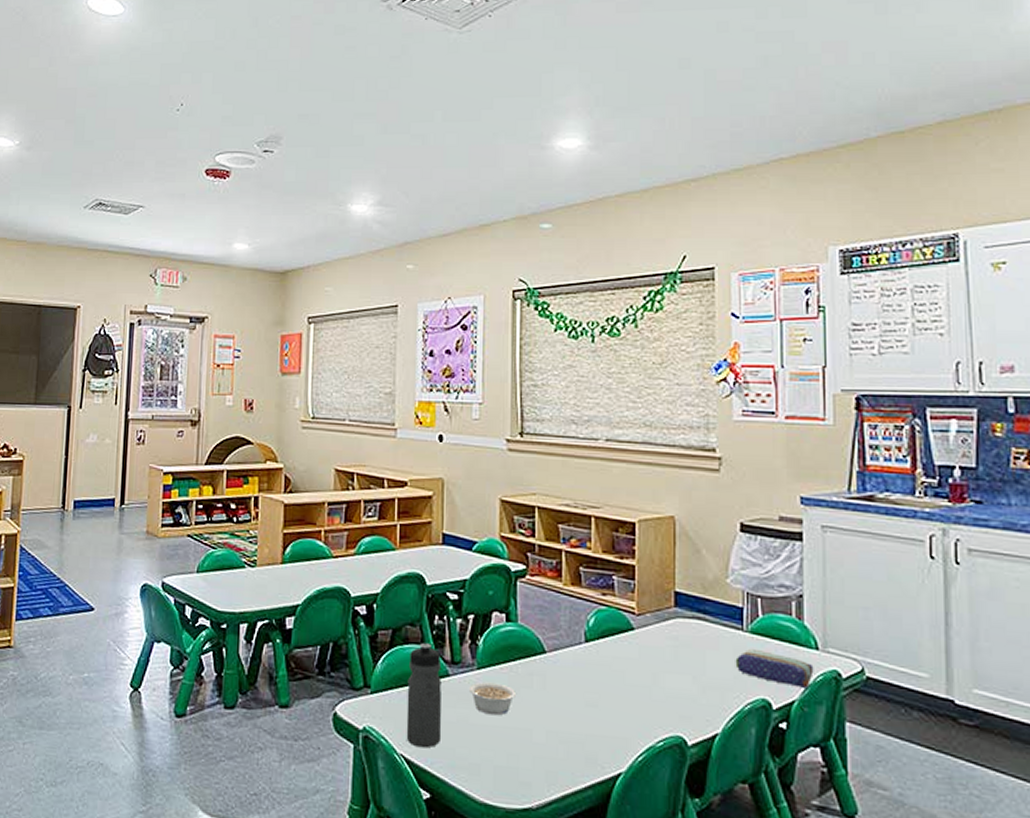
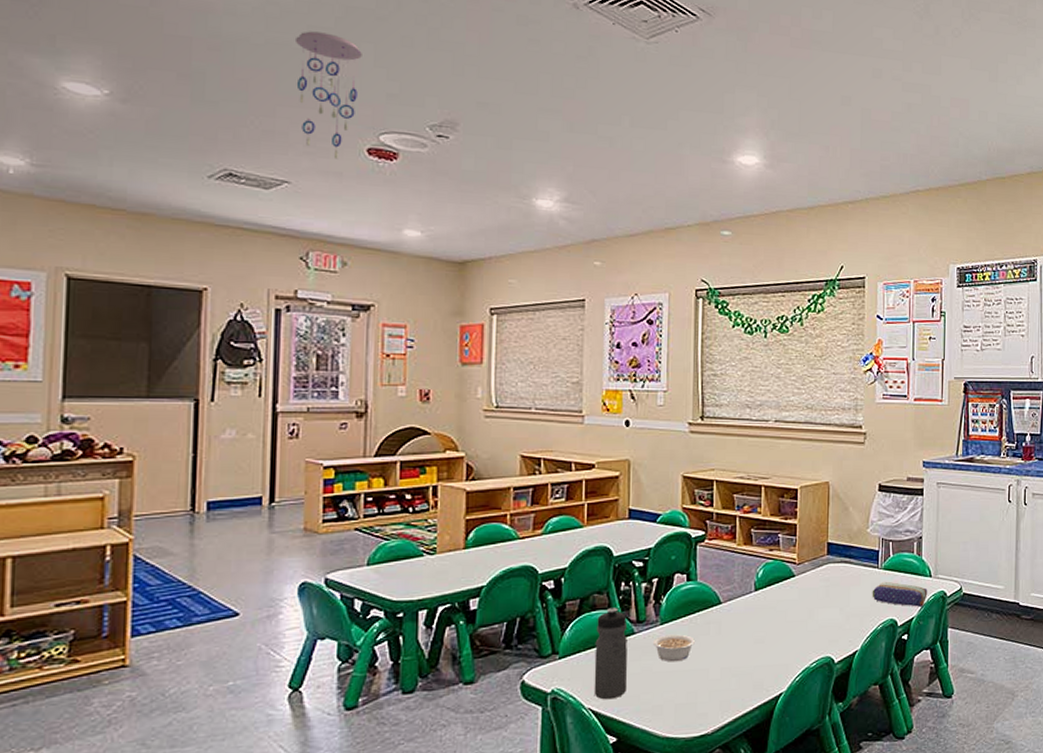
ceiling mobile: none [151,68,203,182] -> present [294,31,362,160]

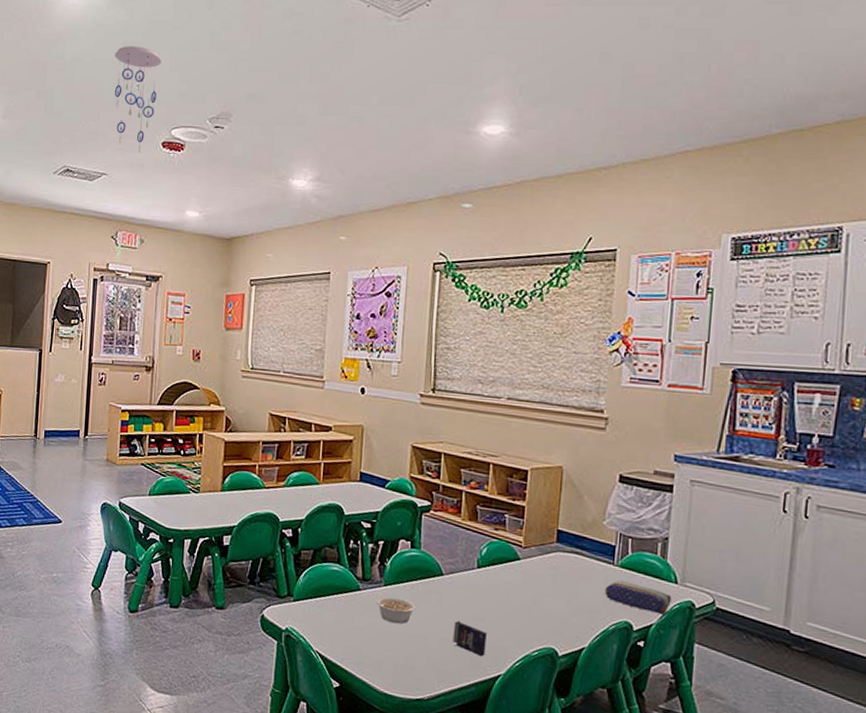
water bottle: present [594,608,628,700] -> none [321,562,354,647]
crayon box: none [734,646,767,679] -> present [453,620,487,657]

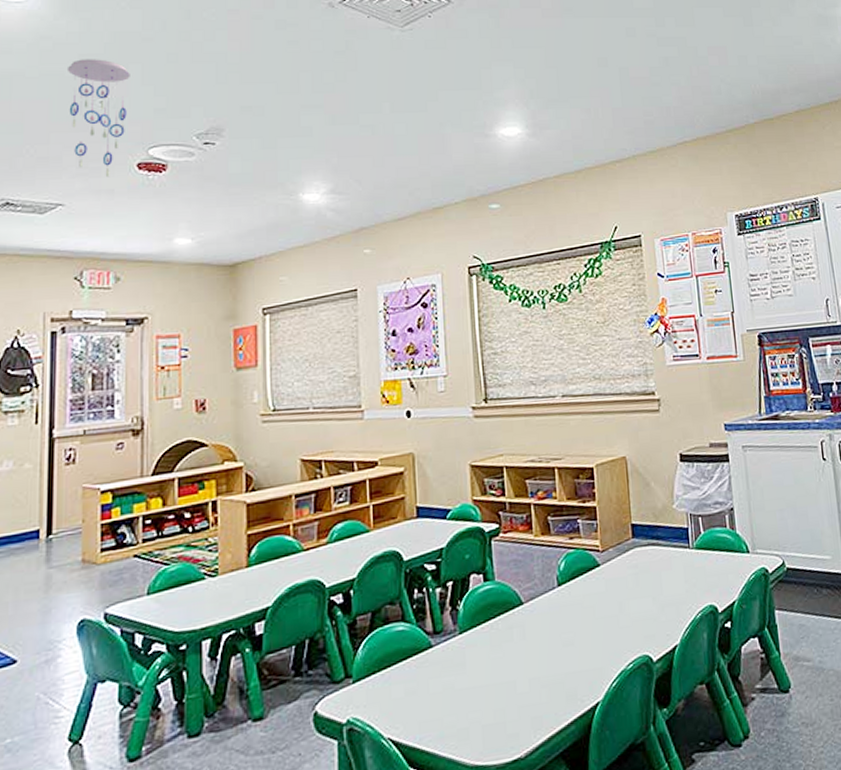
legume: present [375,596,417,624] -> none [452,643,499,677]
crayon box: present [453,620,487,657] -> none [542,651,580,687]
pencil case: present [604,579,672,615] -> none [685,562,748,589]

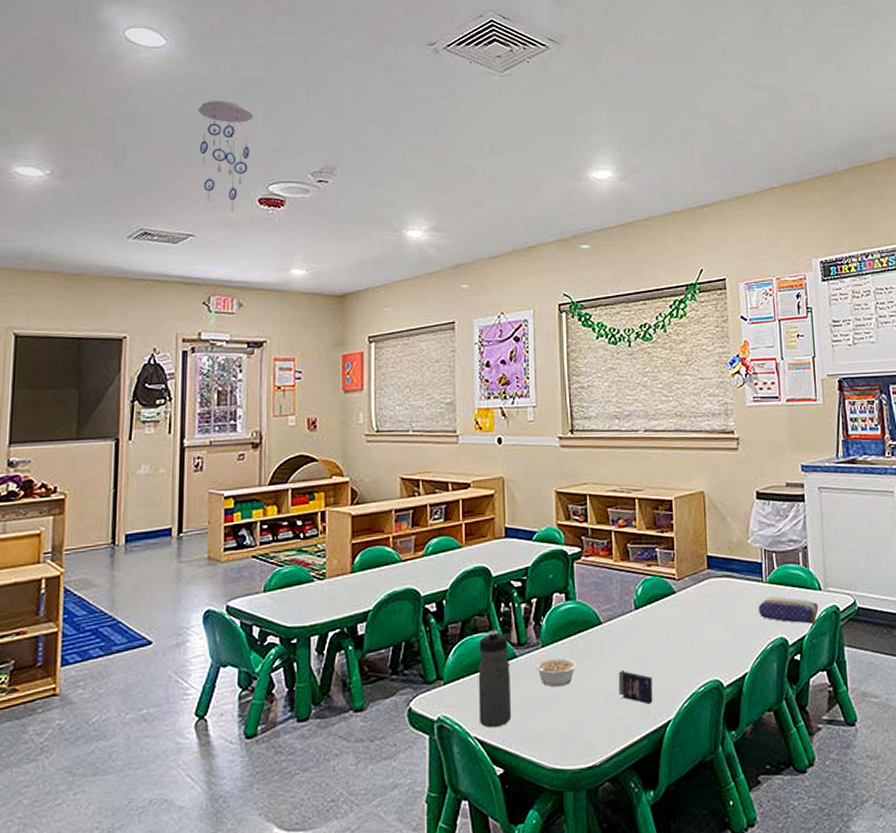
water bottle: none [390,618,429,727] -> present [478,630,512,728]
legume: none [452,643,499,677] -> present [534,657,578,687]
crayon box: none [542,651,580,687] -> present [618,669,653,705]
pencil case: none [685,562,748,589] -> present [758,596,819,624]

